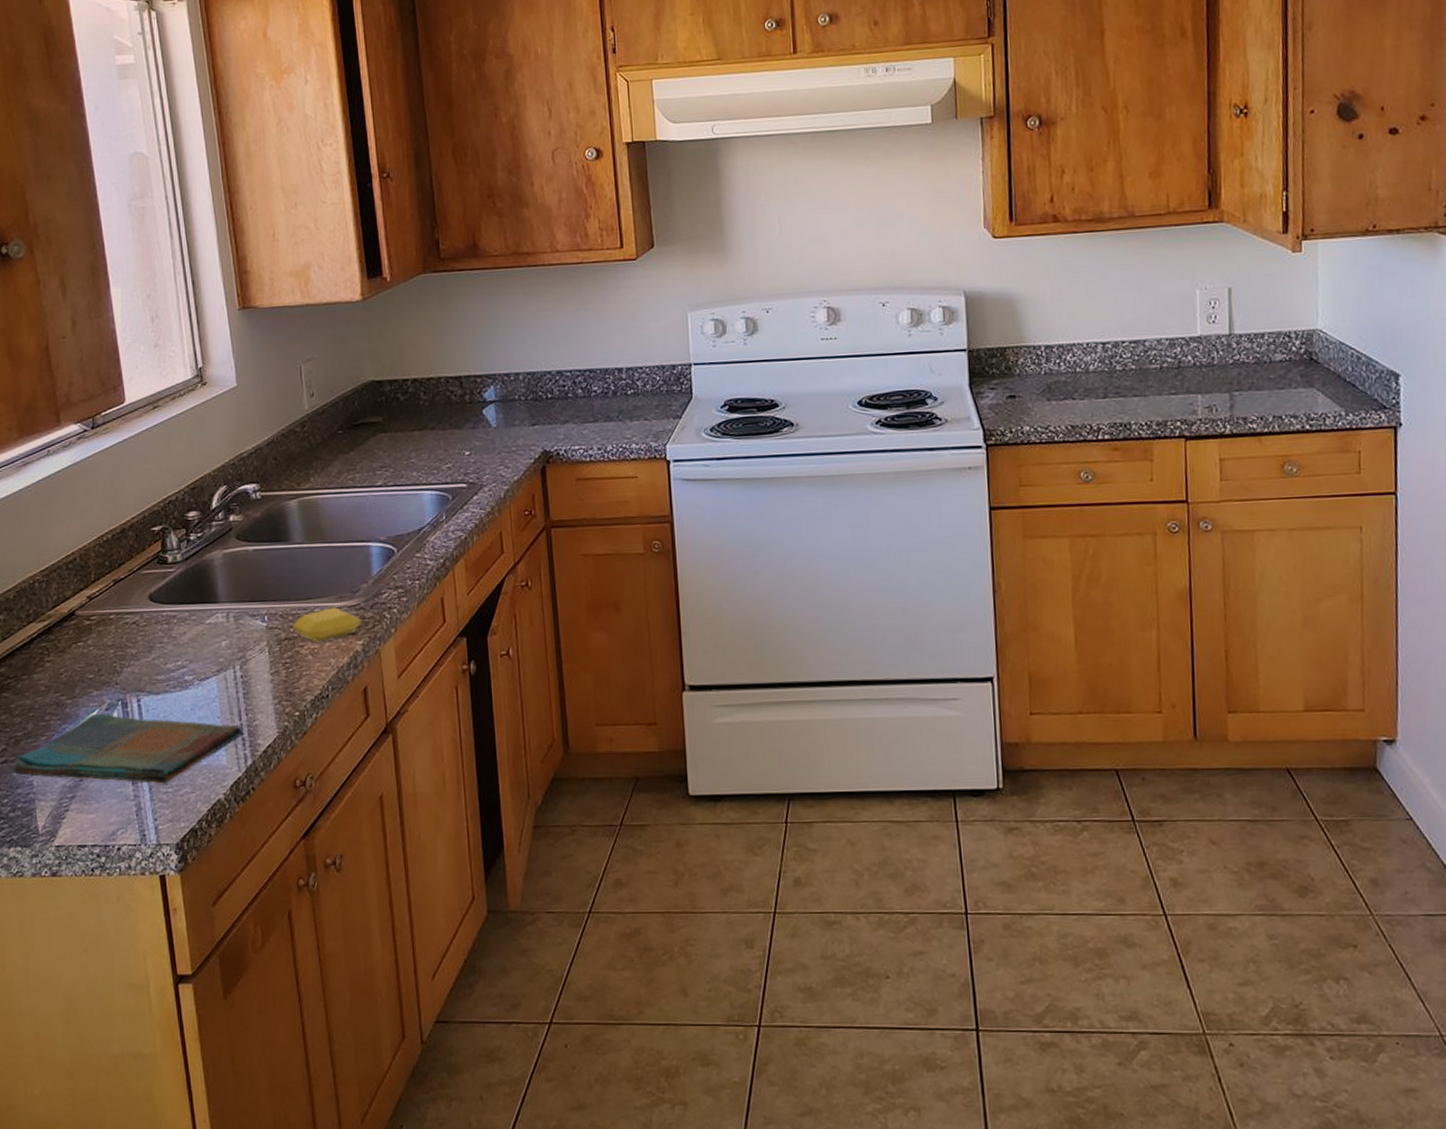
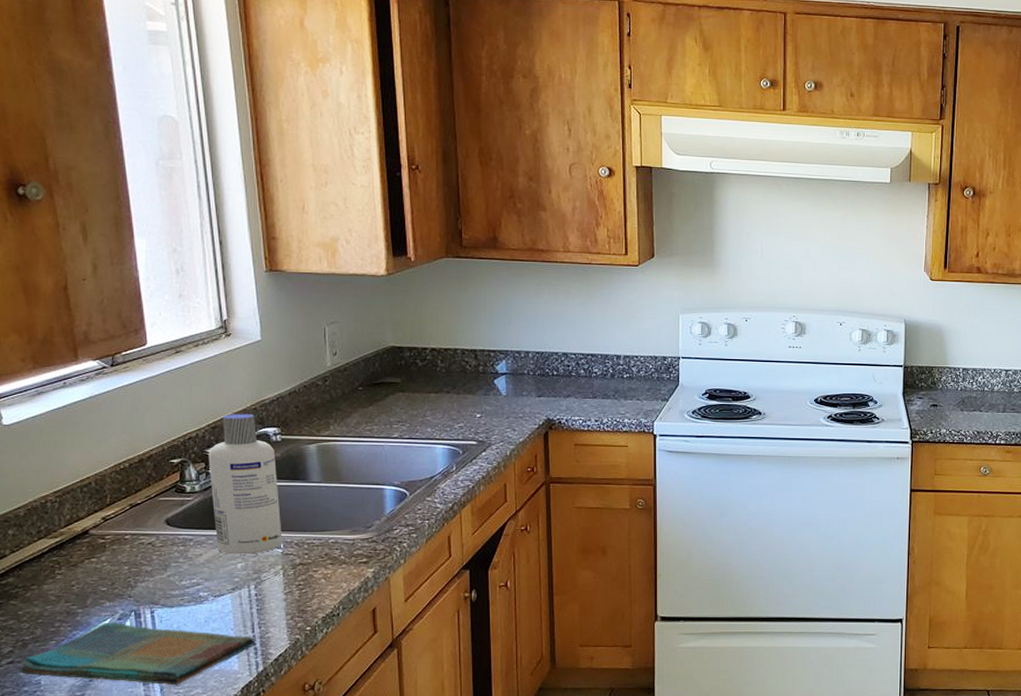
screw cap bottle: none [188,470,267,631] -> present [208,413,282,554]
soap bar: present [292,607,361,642] -> none [307,539,373,568]

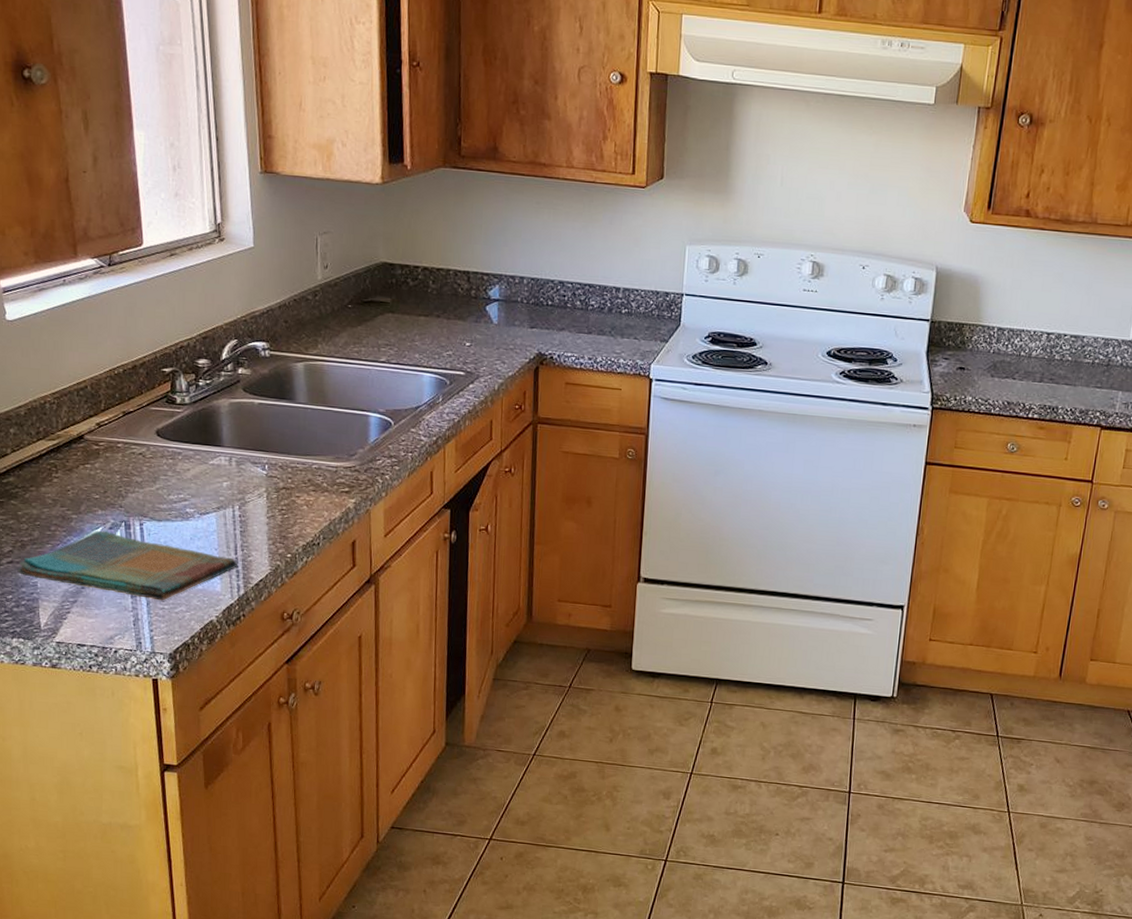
screw cap bottle: present [208,413,282,554] -> none [198,324,267,474]

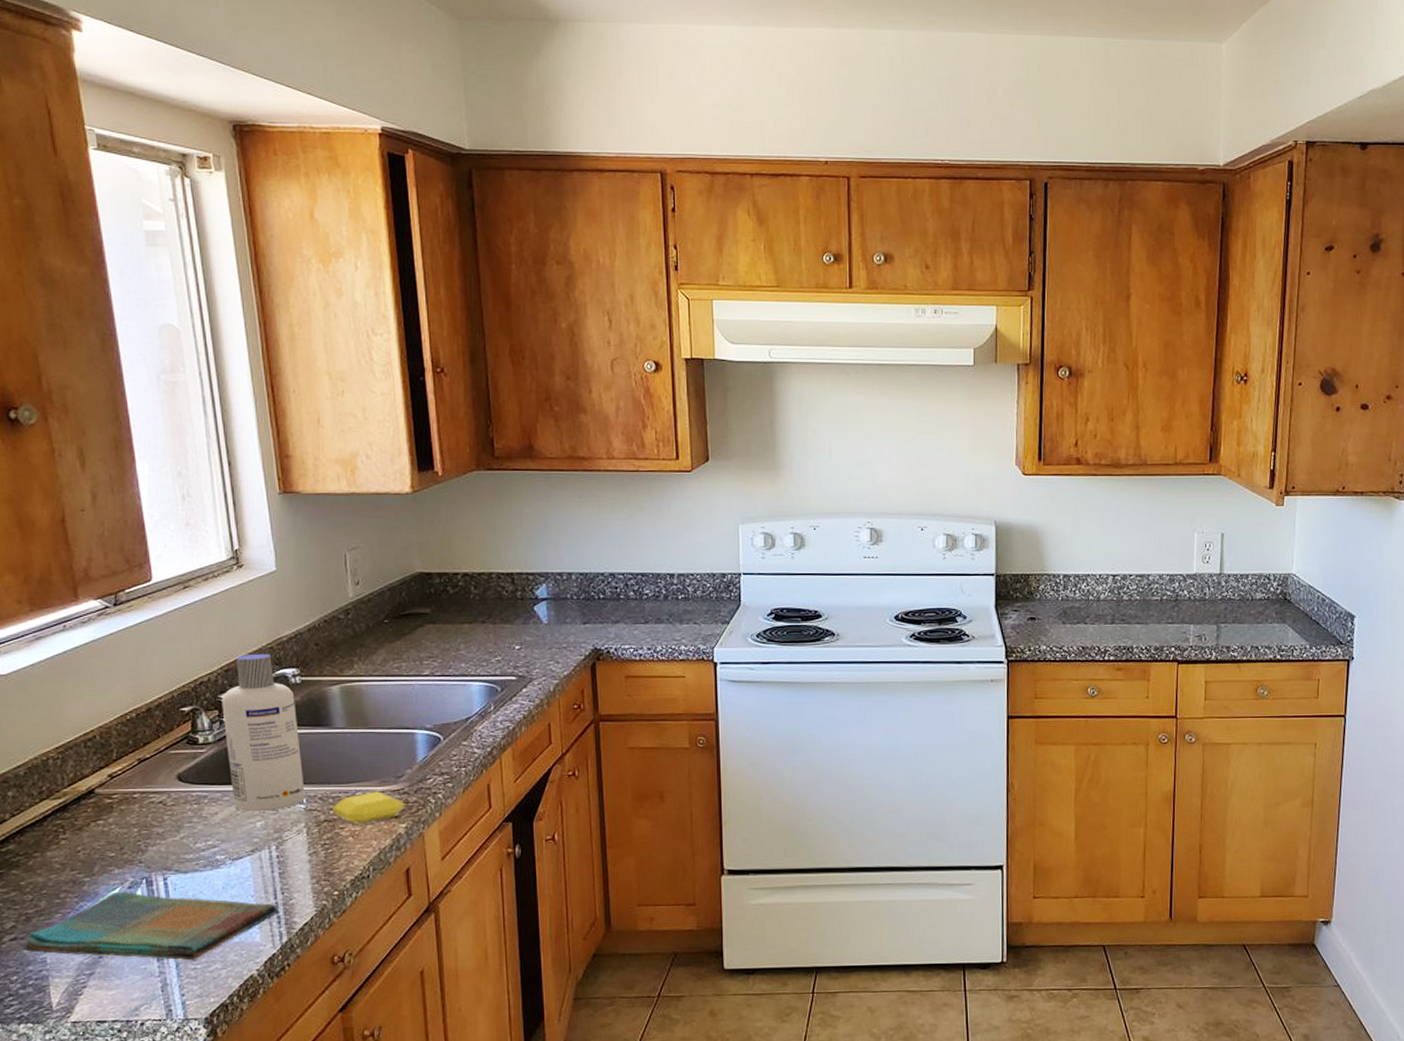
screw cap bottle: none [198,324,267,474] -> present [221,653,305,812]
soap bar: none [290,466,355,496] -> present [332,791,405,825]

